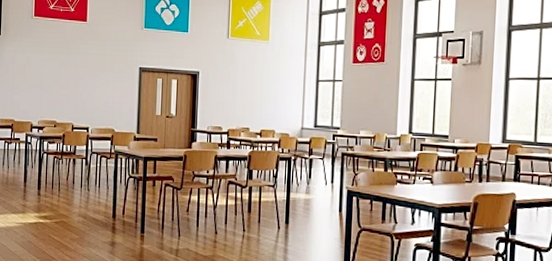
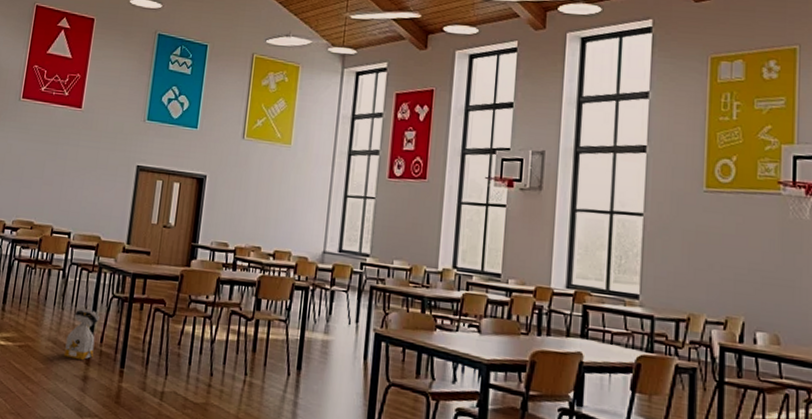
bag: none [93,187,121,229] -> present [63,306,101,360]

